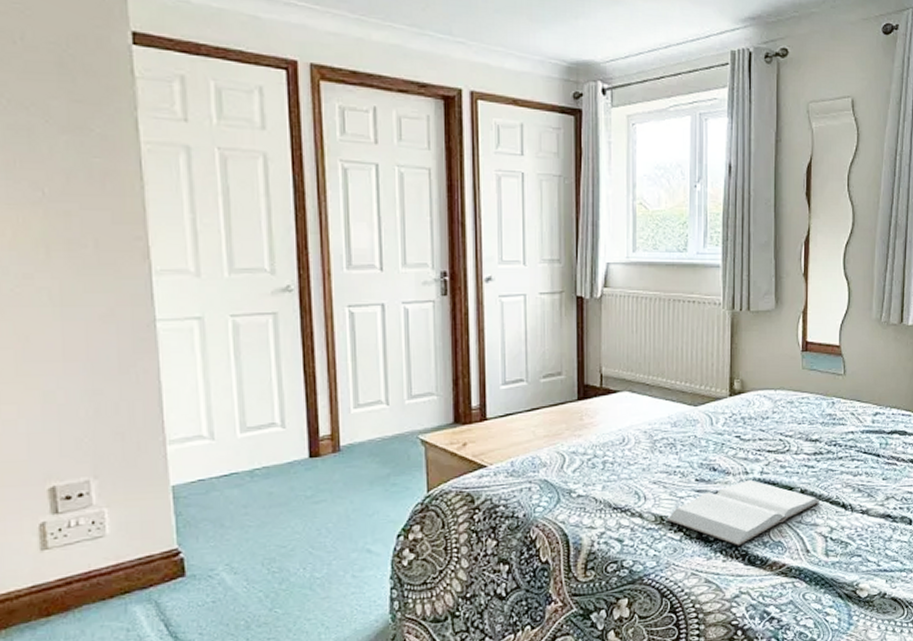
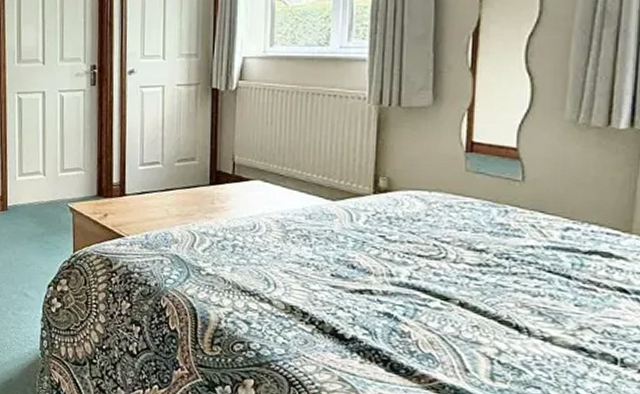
book: present [667,479,821,546] -> none [298,282,486,350]

